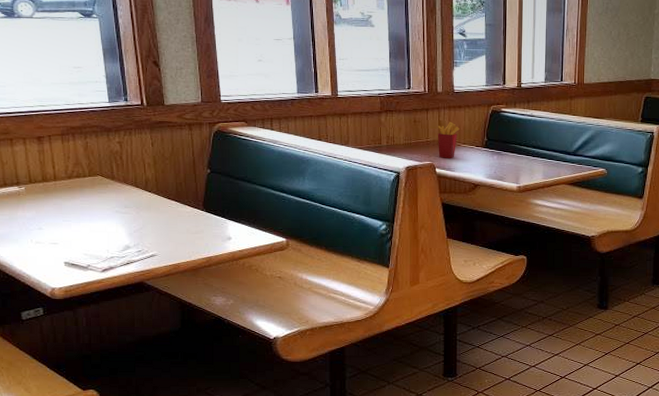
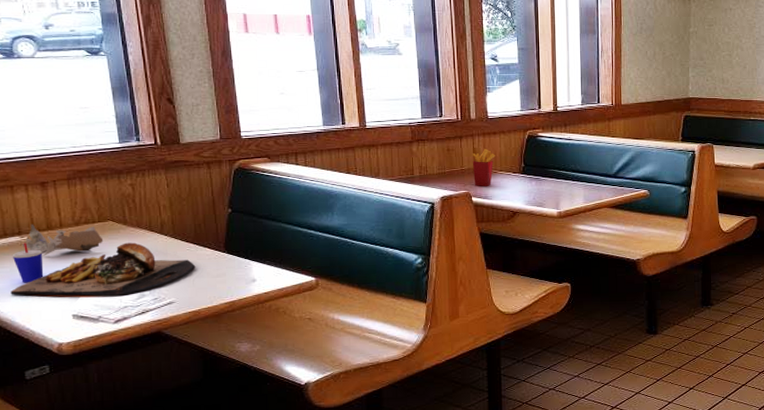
food tray: none [9,197,176,247] -> present [10,242,196,298]
beverage cup: none [11,192,39,231] -> present [12,242,44,283]
crumpled paper: none [19,175,93,206] -> present [21,224,104,256]

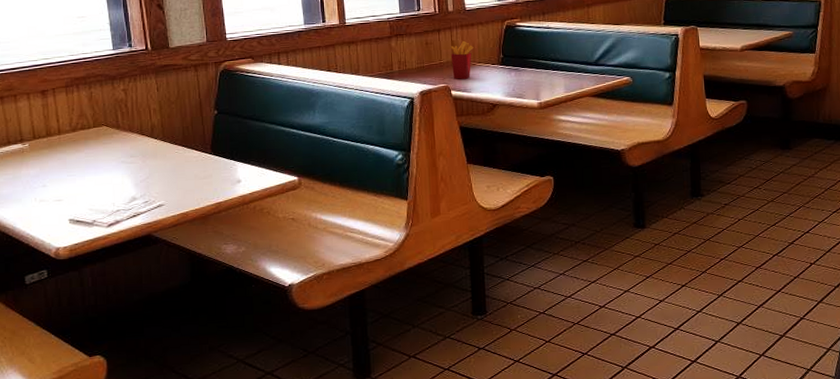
food tray: present [10,242,196,298] -> none [13,146,184,203]
beverage cup: present [12,242,44,283] -> none [14,149,43,189]
crumpled paper: present [21,224,104,256] -> none [23,131,98,162]

